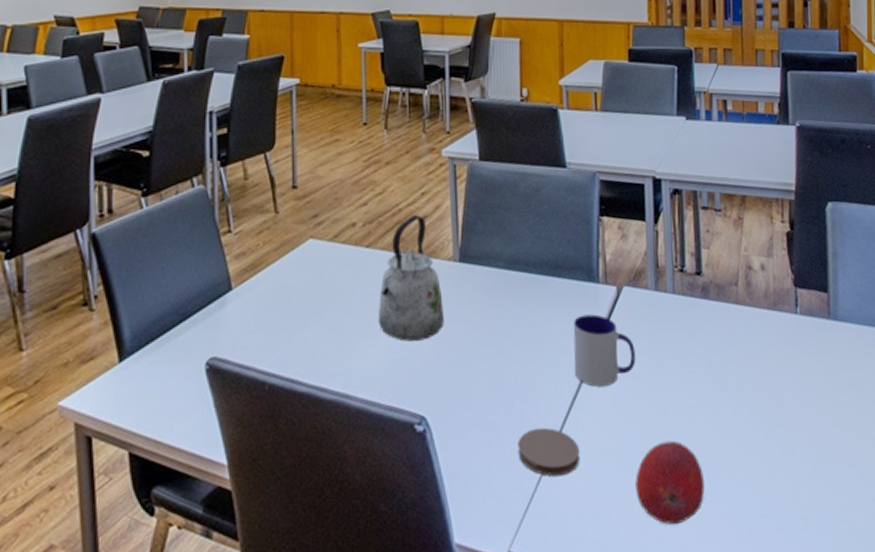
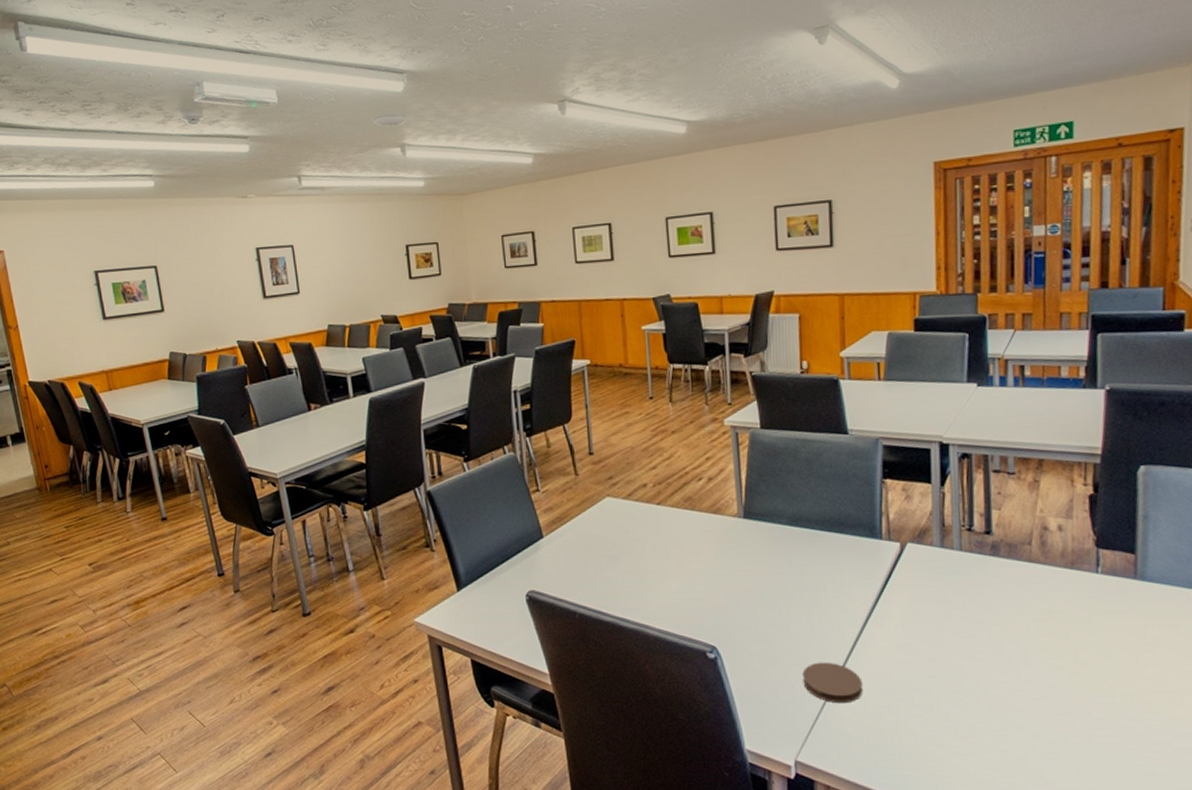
kettle: present [377,215,444,342] -> none [670,477,731,584]
mug: present [573,314,636,387] -> none [855,567,920,630]
fruit: present [635,440,705,526] -> none [918,681,990,753]

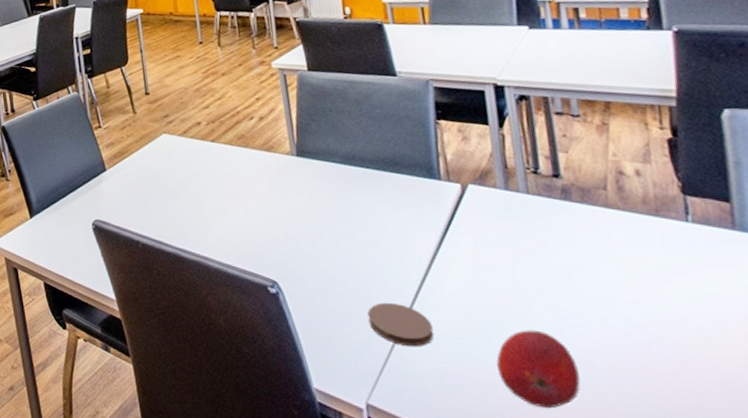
fruit: none [918,681,990,753] -> present [497,330,581,409]

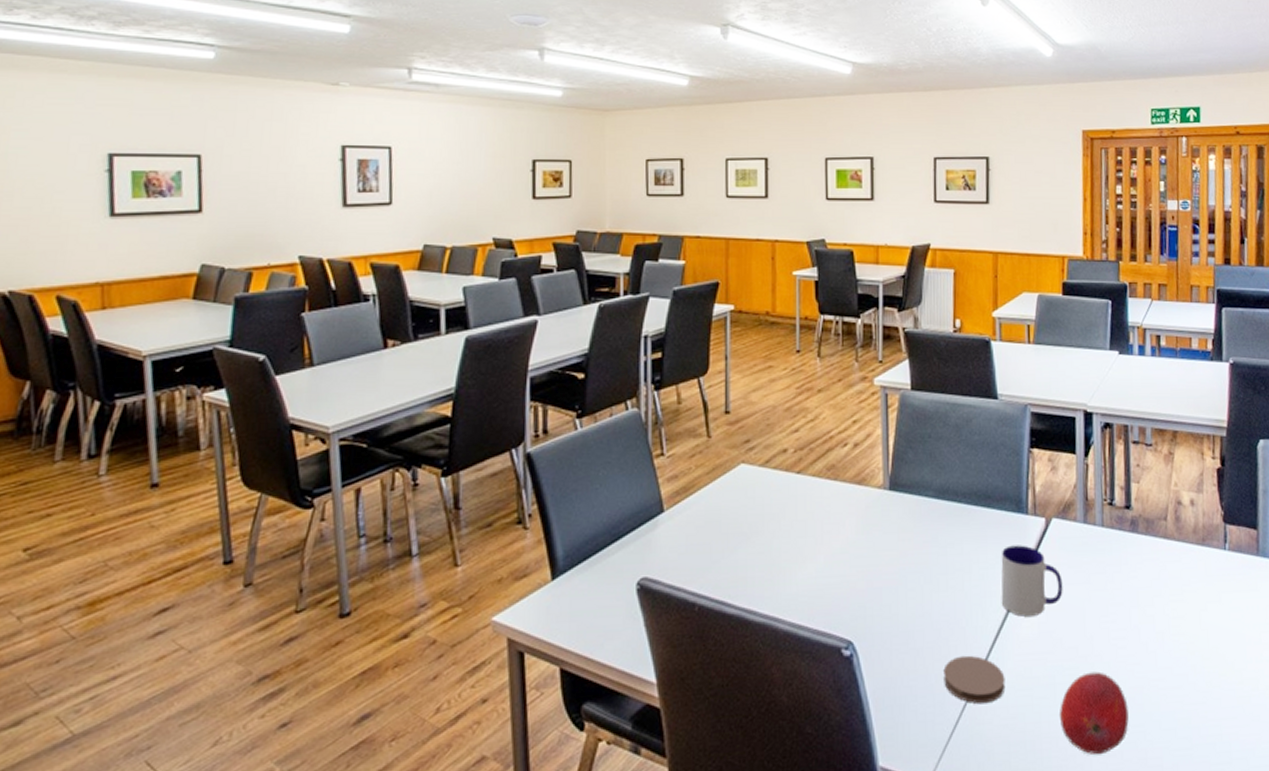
mug: none [416,208,489,273] -> present [1001,545,1063,617]

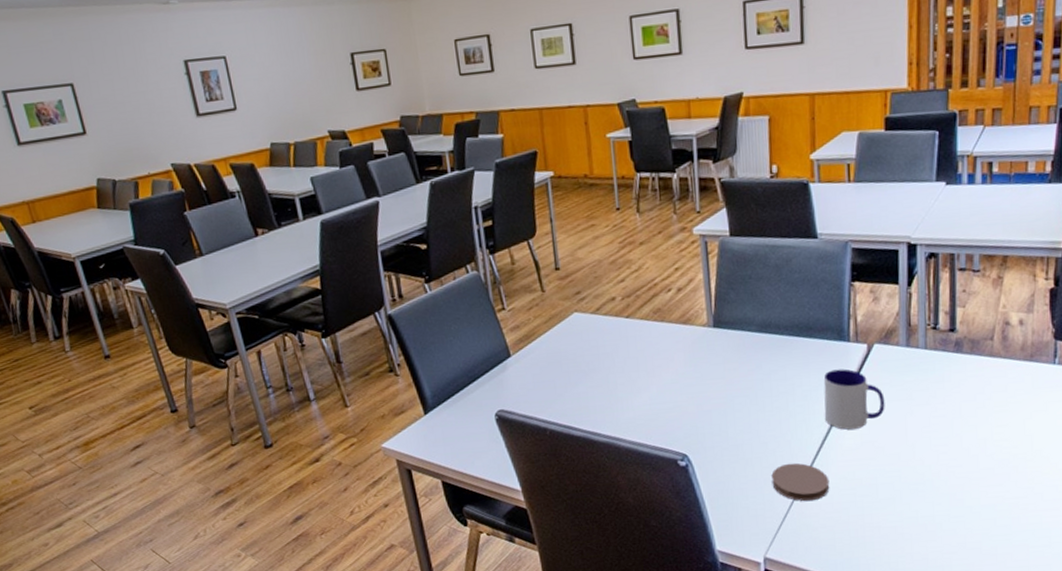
fruit: present [1060,671,1129,755] -> none [882,473,949,540]

